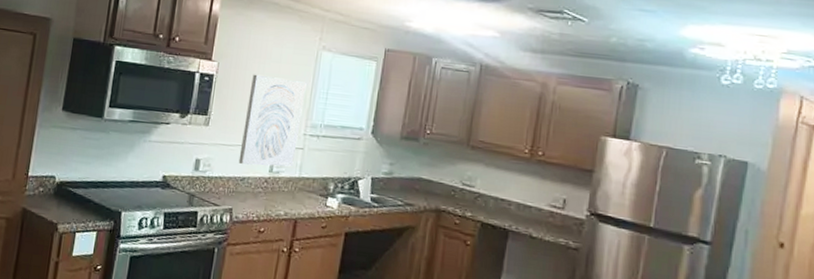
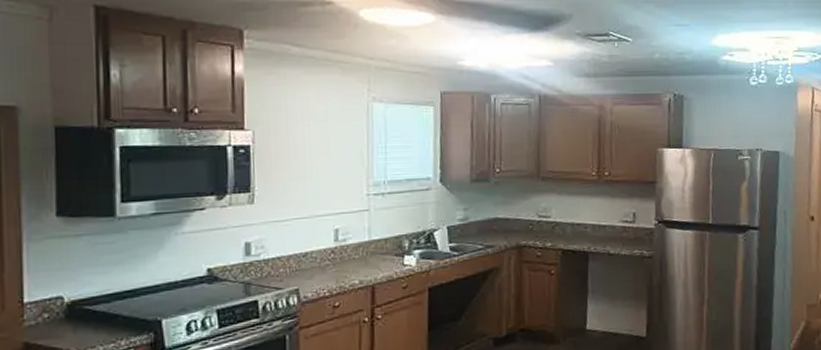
wall art: present [238,74,307,167] -> none [296,138,362,240]

